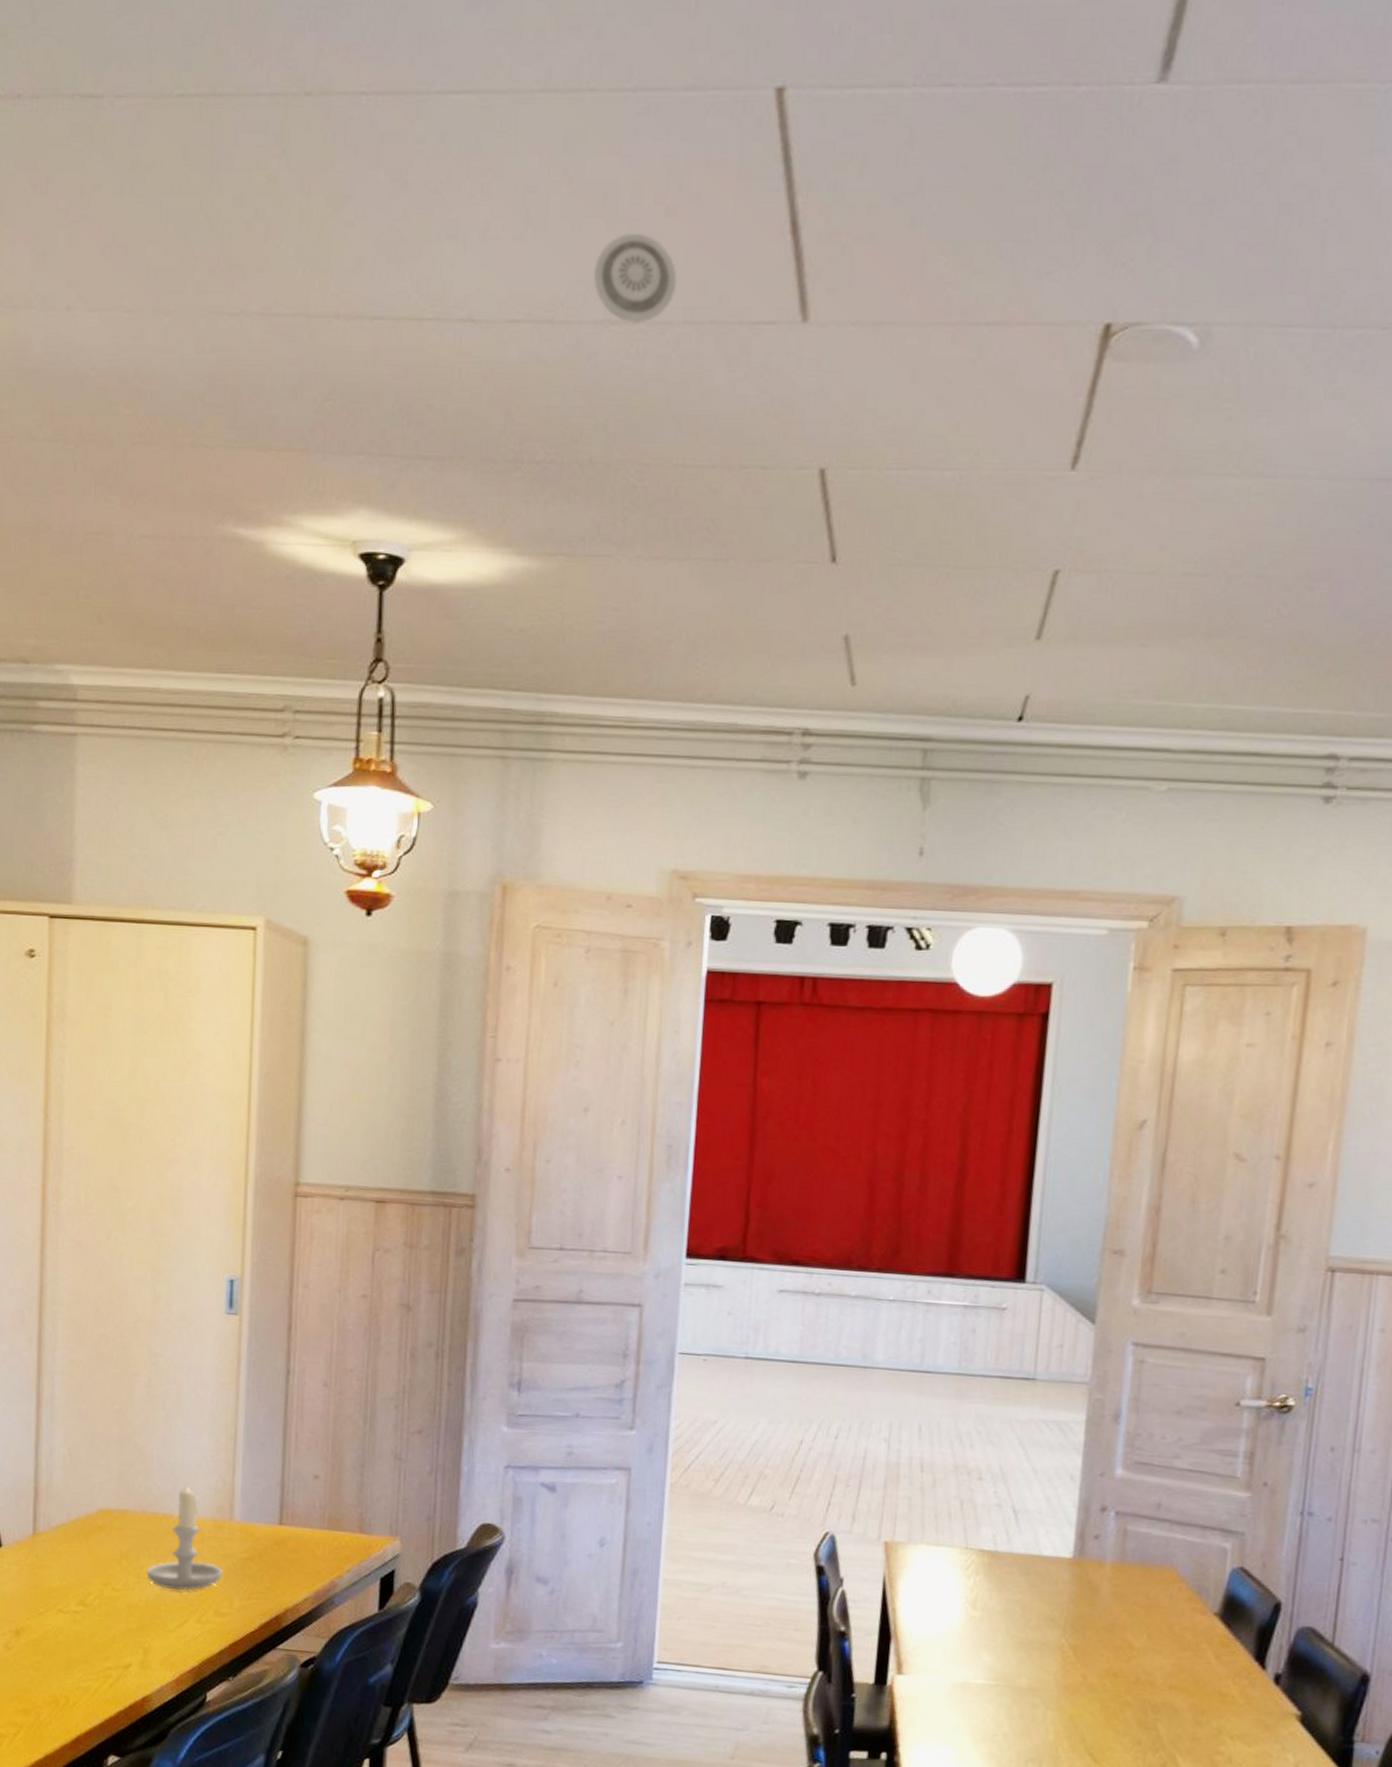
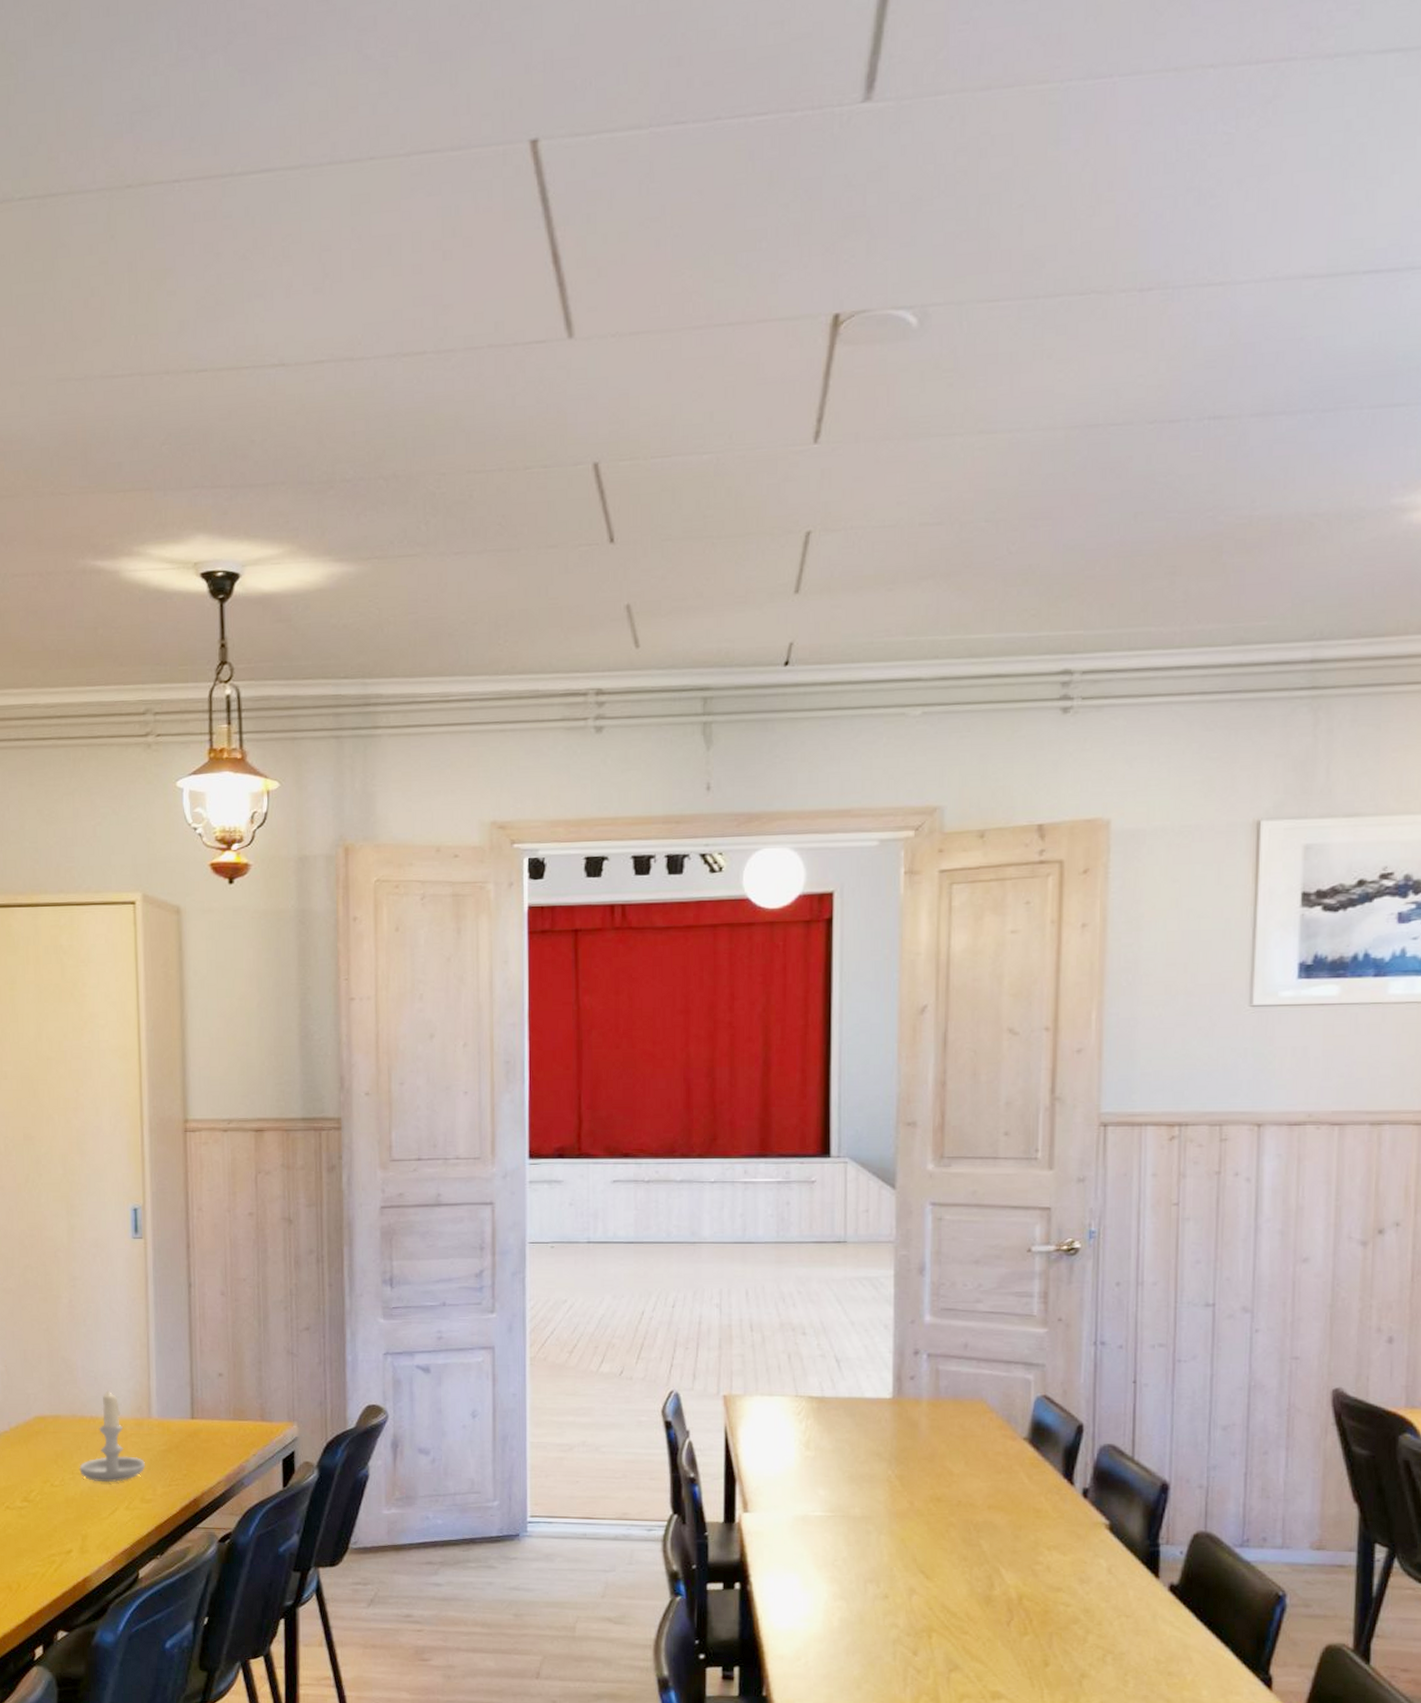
smoke detector: present [593,232,677,324] -> none [384,275,457,354]

